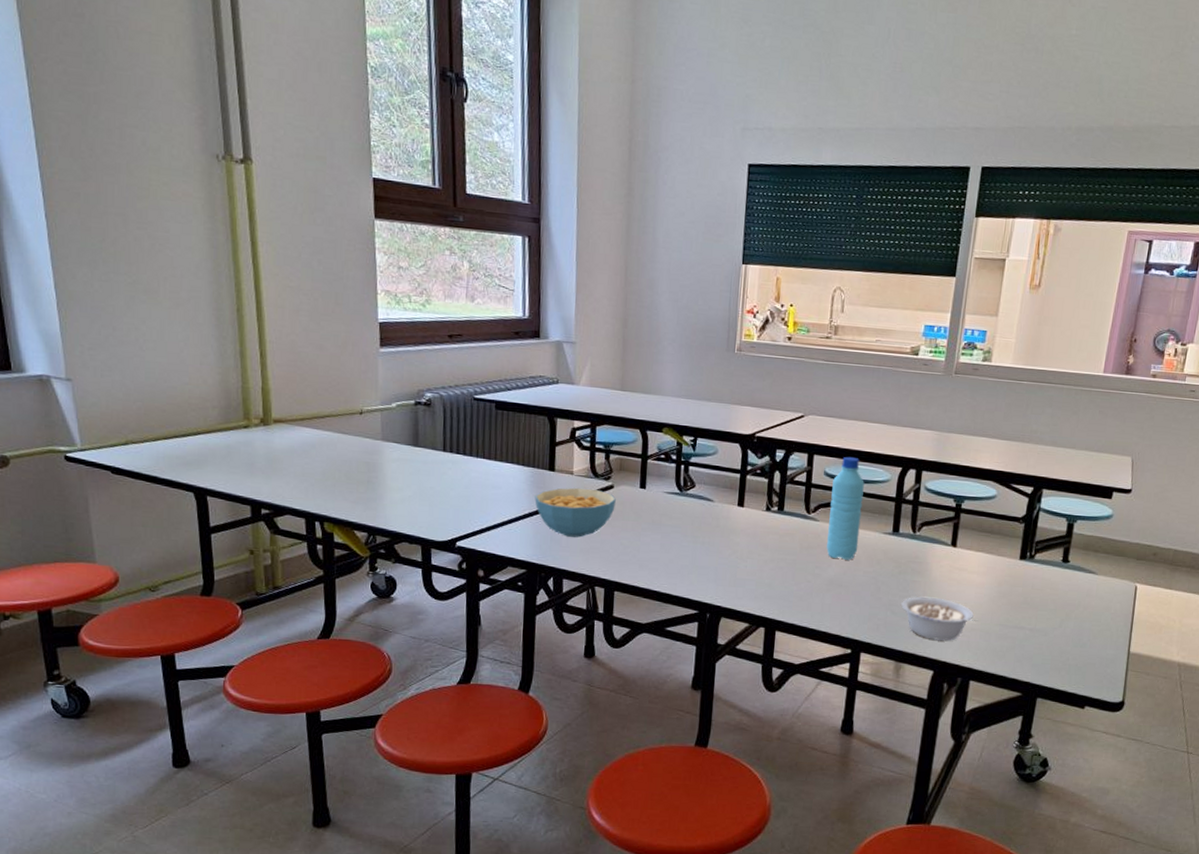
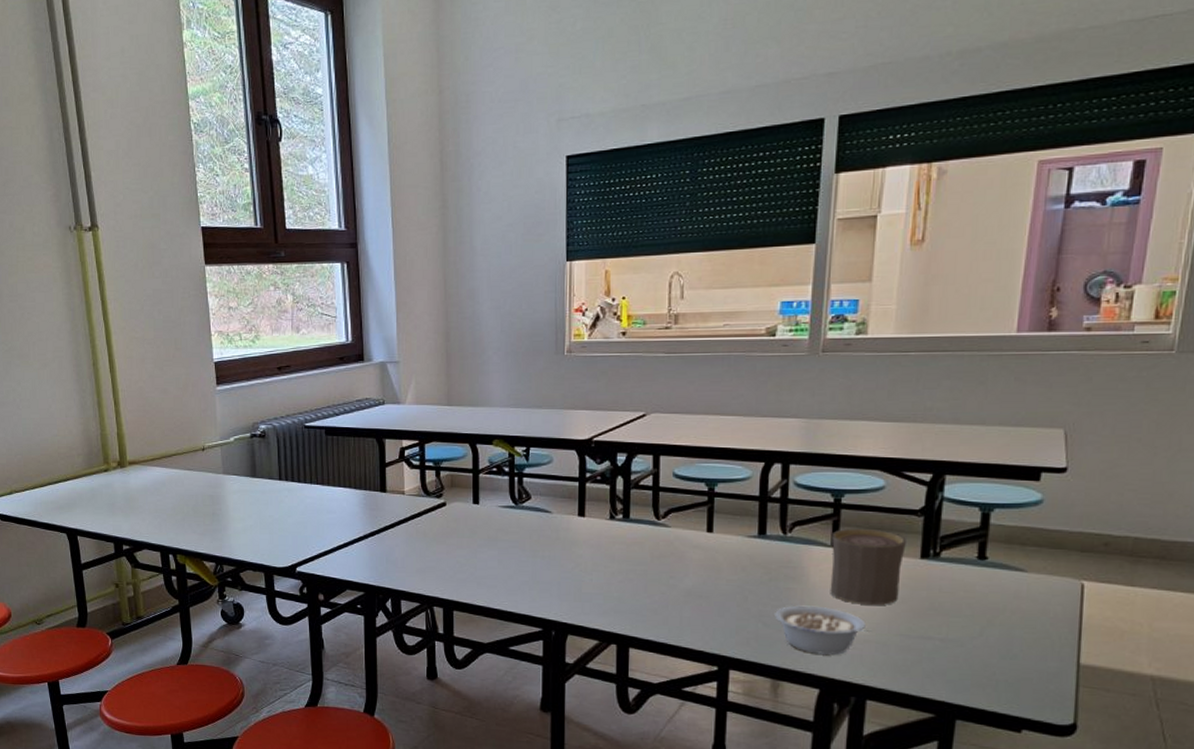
cereal bowl: present [535,487,616,538] -> none [368,507,449,557]
water bottle: present [827,456,865,560] -> none [681,454,721,568]
cup: none [947,530,1010,599] -> present [830,528,906,605]

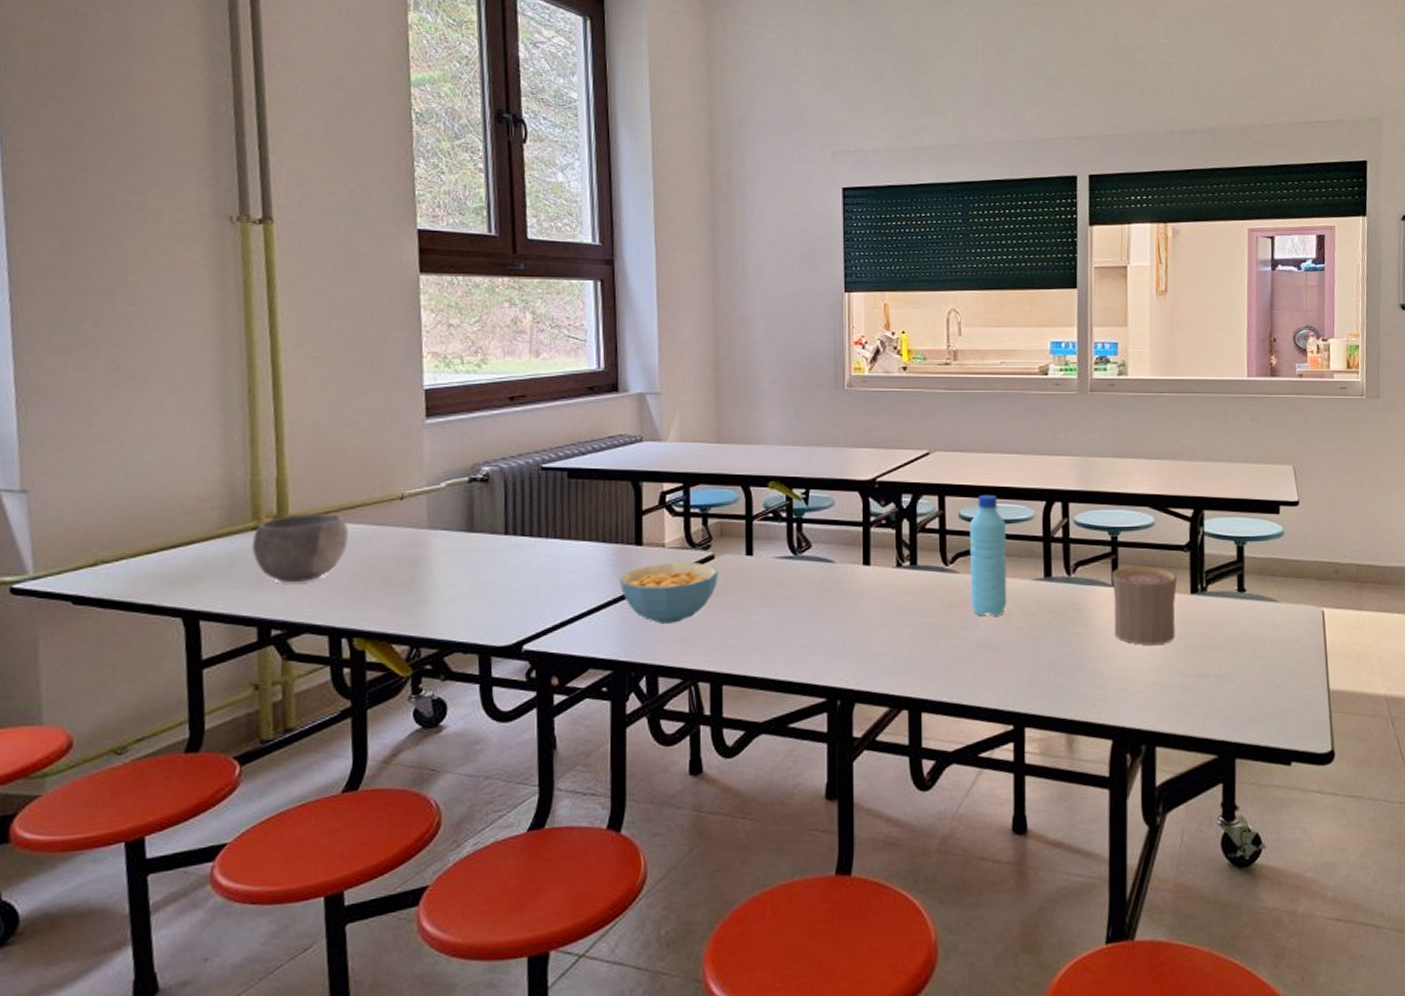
bowl: none [106,461,168,512] -> present [252,514,348,583]
cereal bowl: none [368,507,449,557] -> present [619,562,718,624]
water bottle: none [681,454,721,568] -> present [970,494,1007,616]
legume: present [773,605,871,656] -> none [1064,649,1154,703]

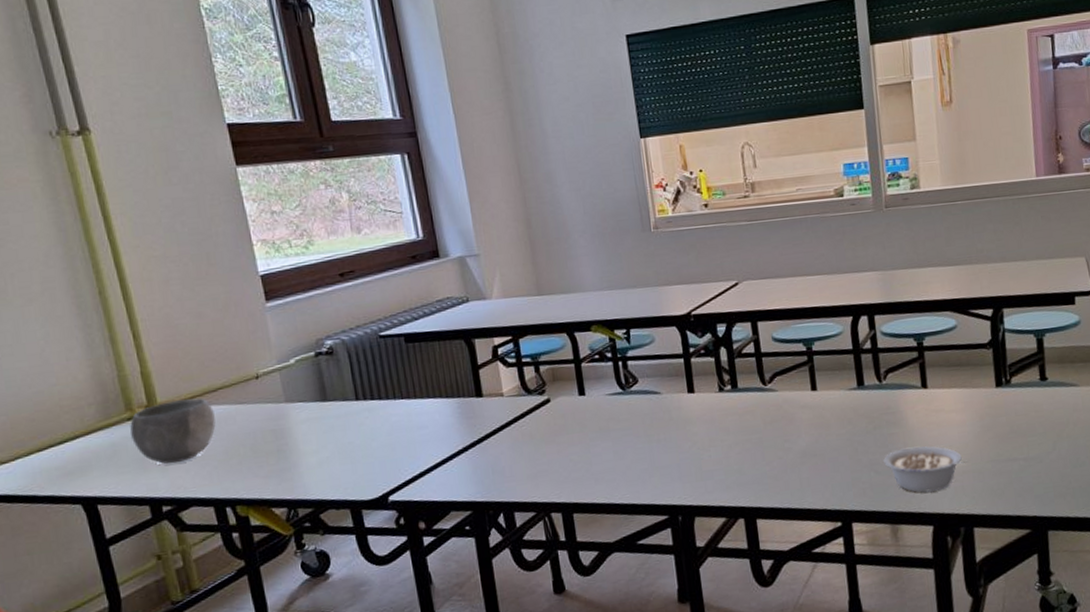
cereal bowl: present [619,562,718,624] -> none [466,407,556,465]
water bottle: present [970,494,1007,616] -> none [783,315,825,428]
legume: none [1064,649,1154,703] -> present [882,446,967,493]
cup: present [1111,566,1177,645] -> none [920,366,984,439]

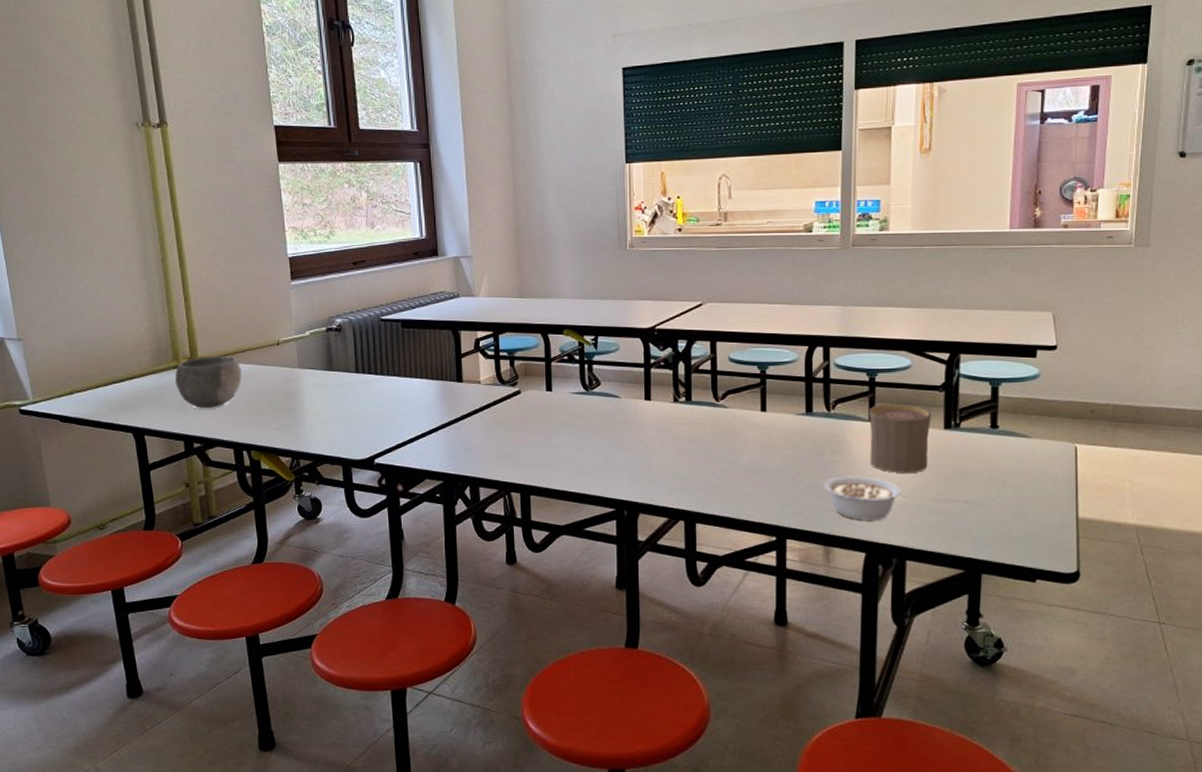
cup: none [920,366,984,439] -> present [868,403,931,473]

